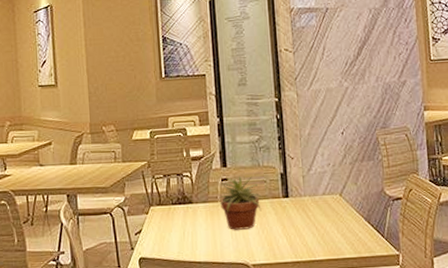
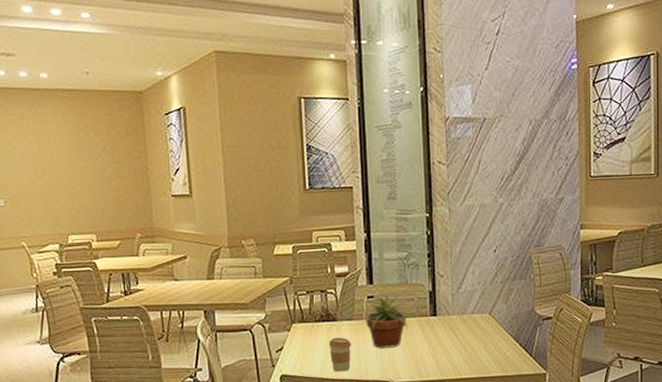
coffee cup: none [185,219,208,254] -> present [328,337,352,372]

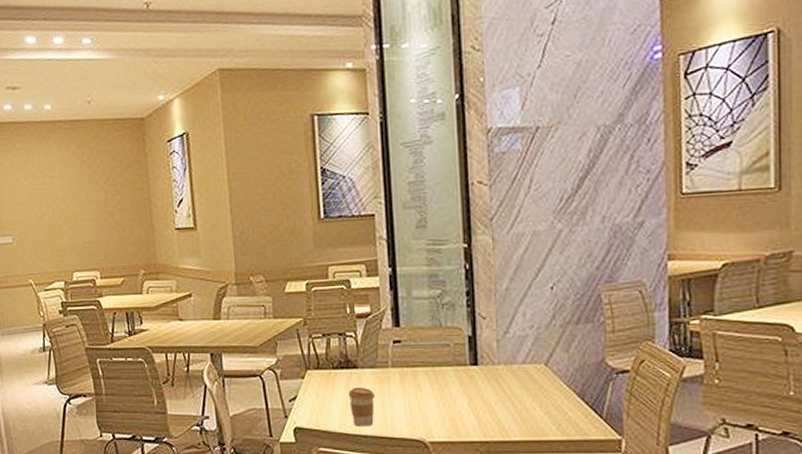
potted plant: present [361,293,412,348] -> none [386,337,447,401]

